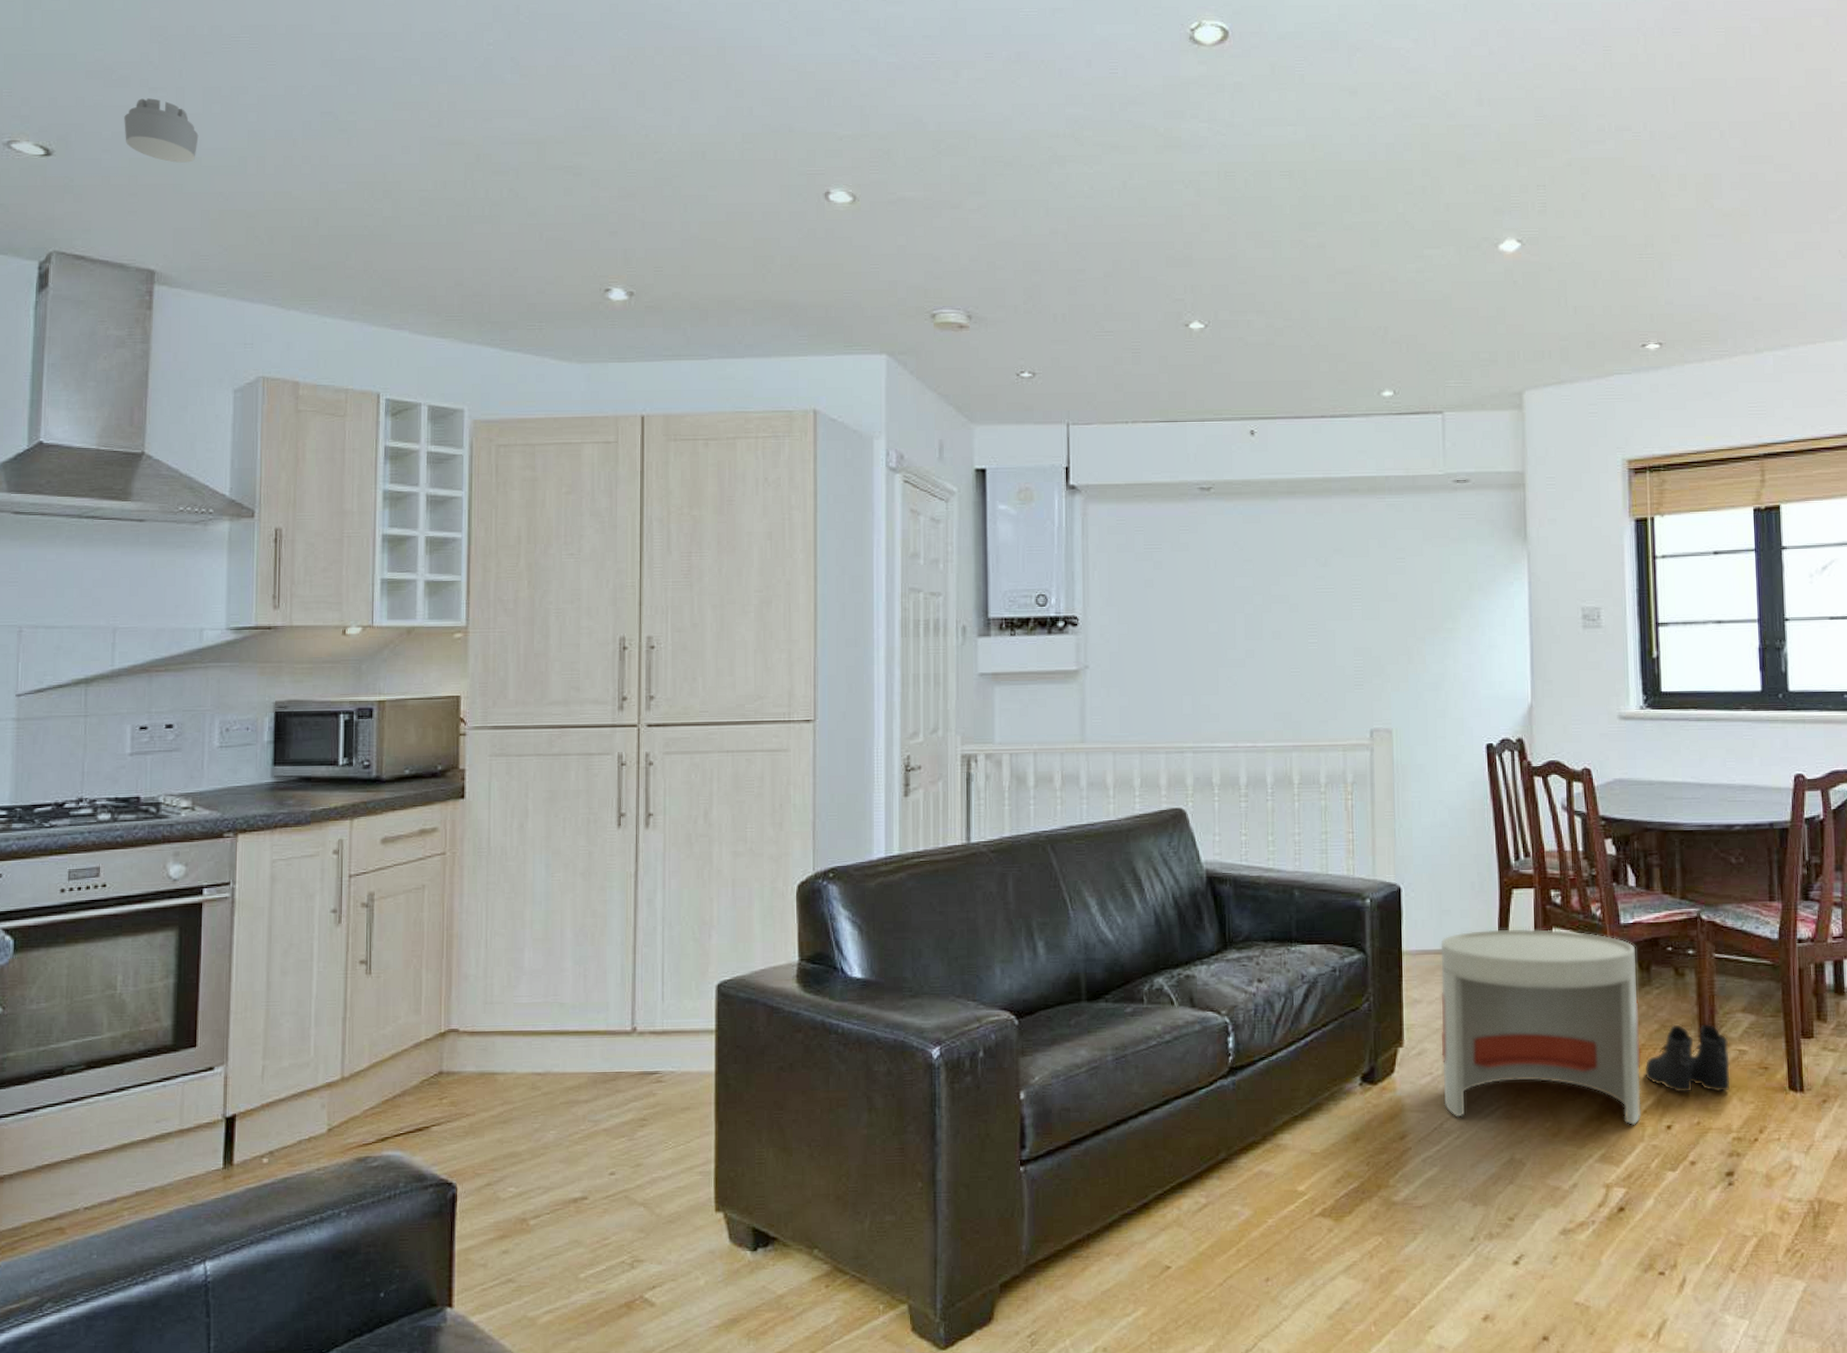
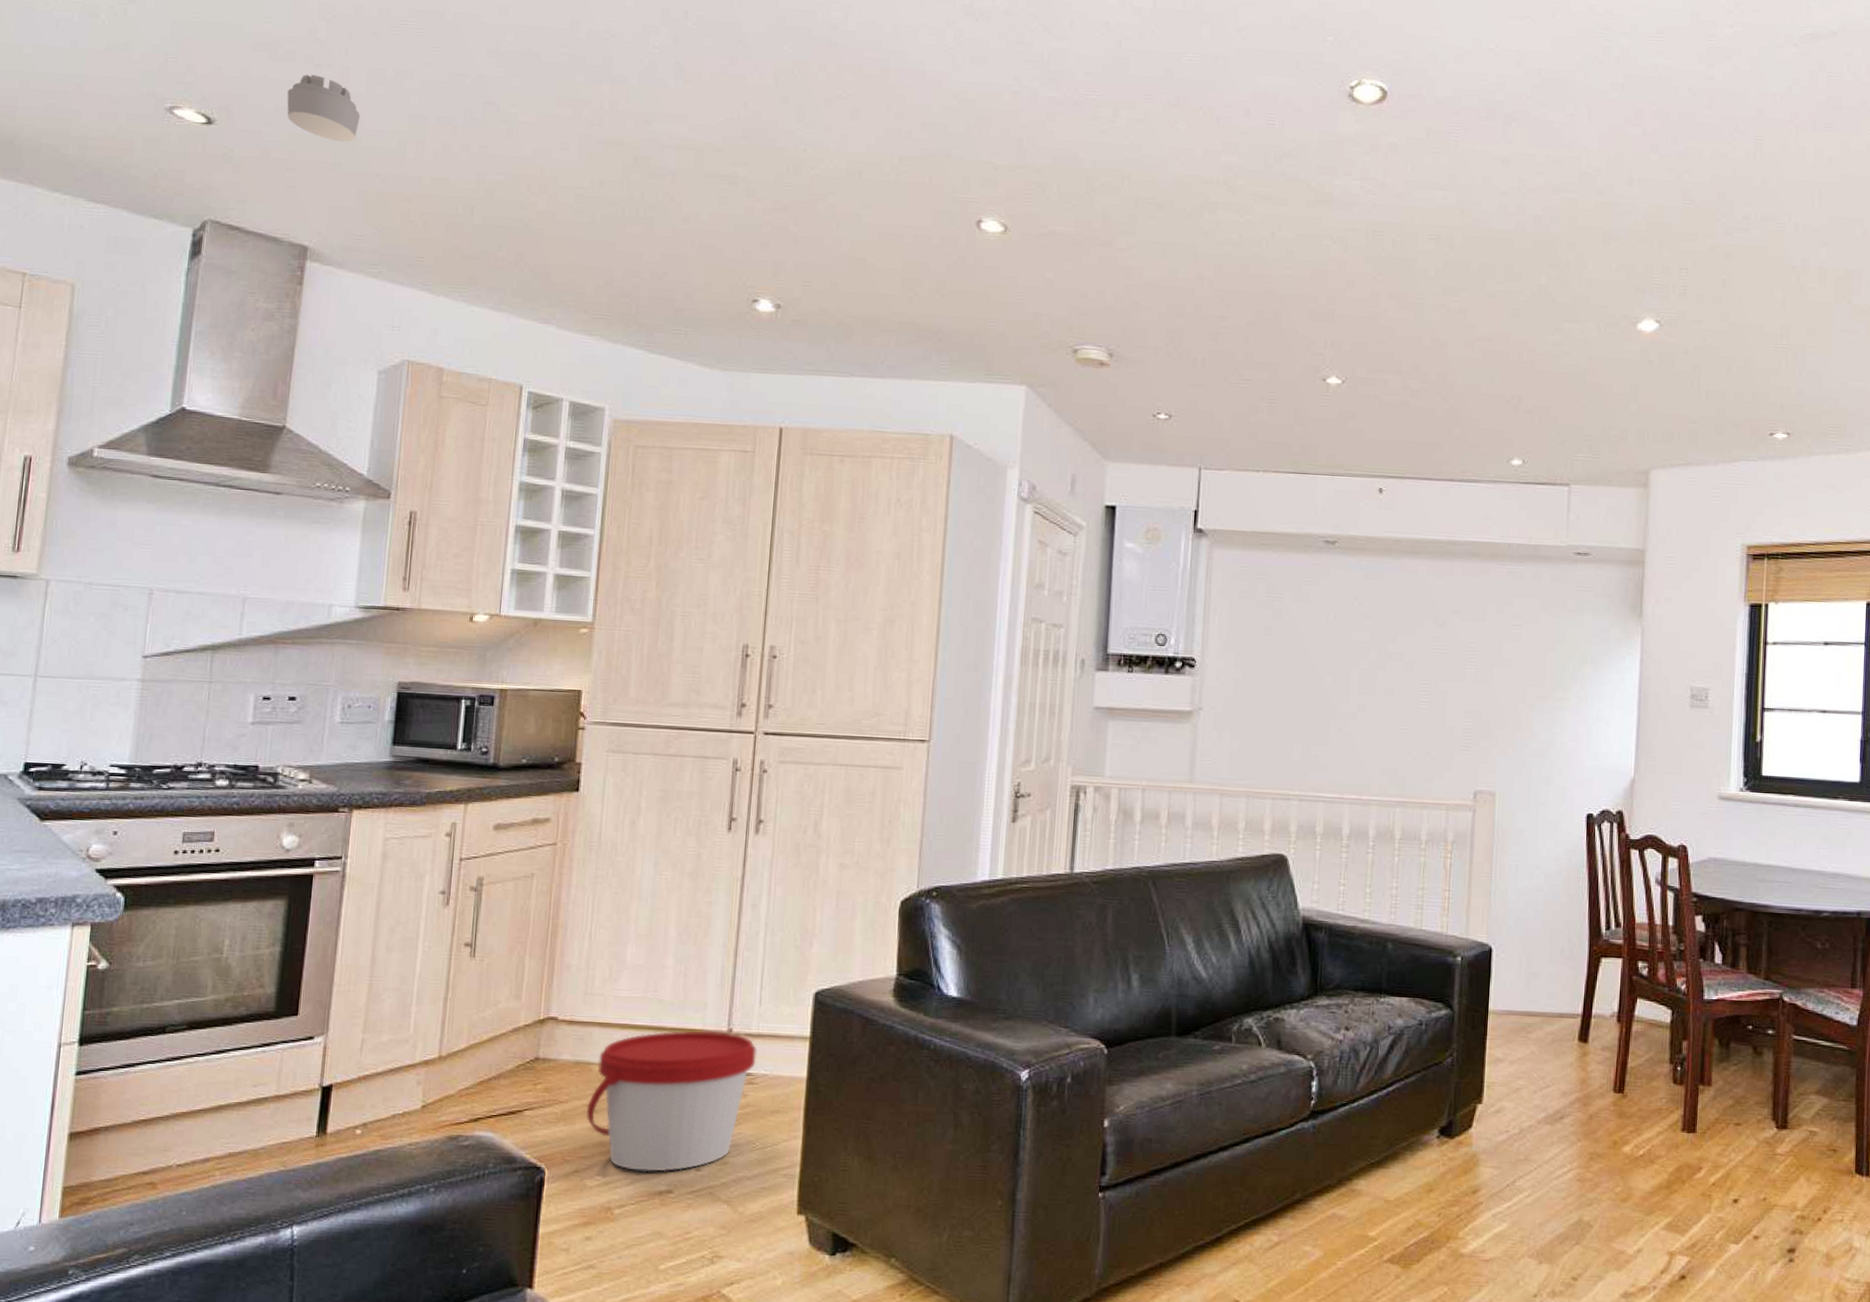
bucket: none [494,1031,662,1179] -> present [586,1030,757,1172]
side table: present [1440,928,1641,1126] -> none [1518,995,1717,1197]
boots: present [1644,1023,1730,1093] -> none [1716,1101,1800,1170]

